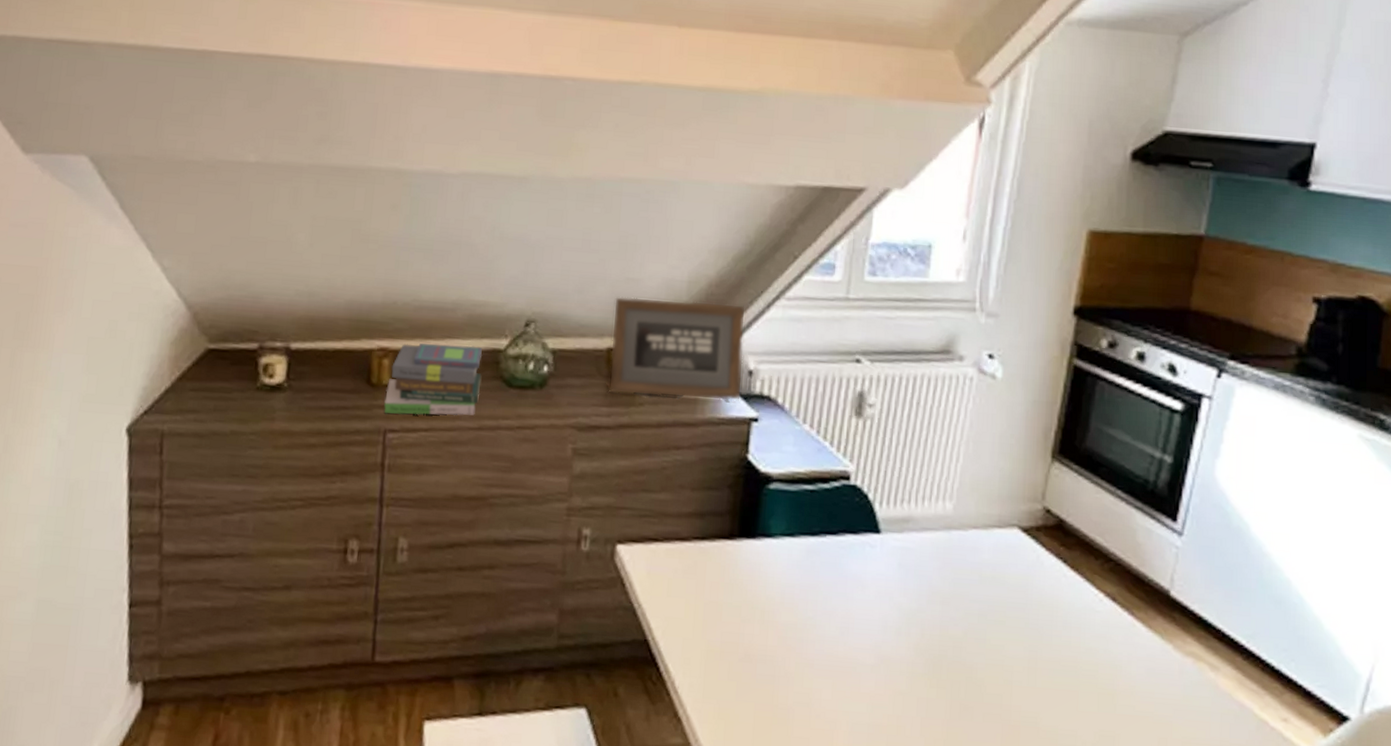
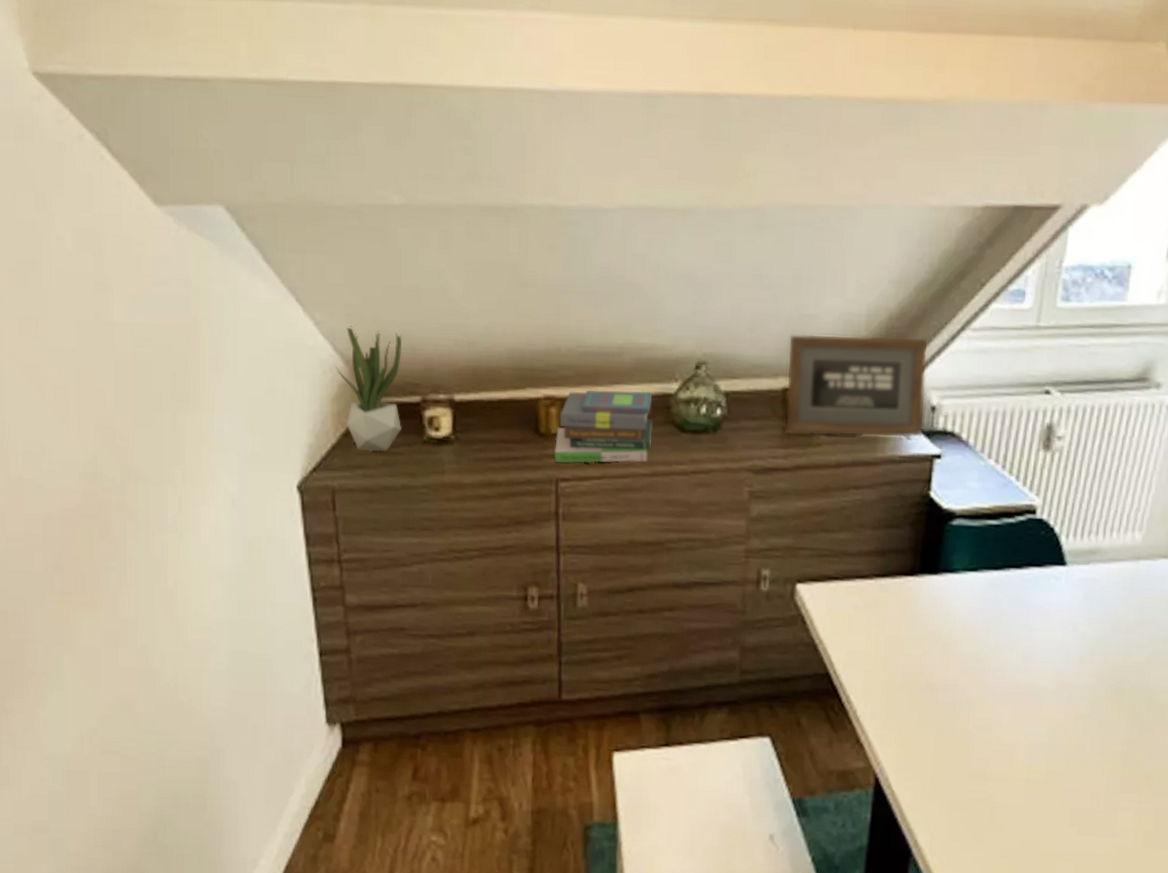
potted plant: none [178,273,245,397] -> present [335,326,403,452]

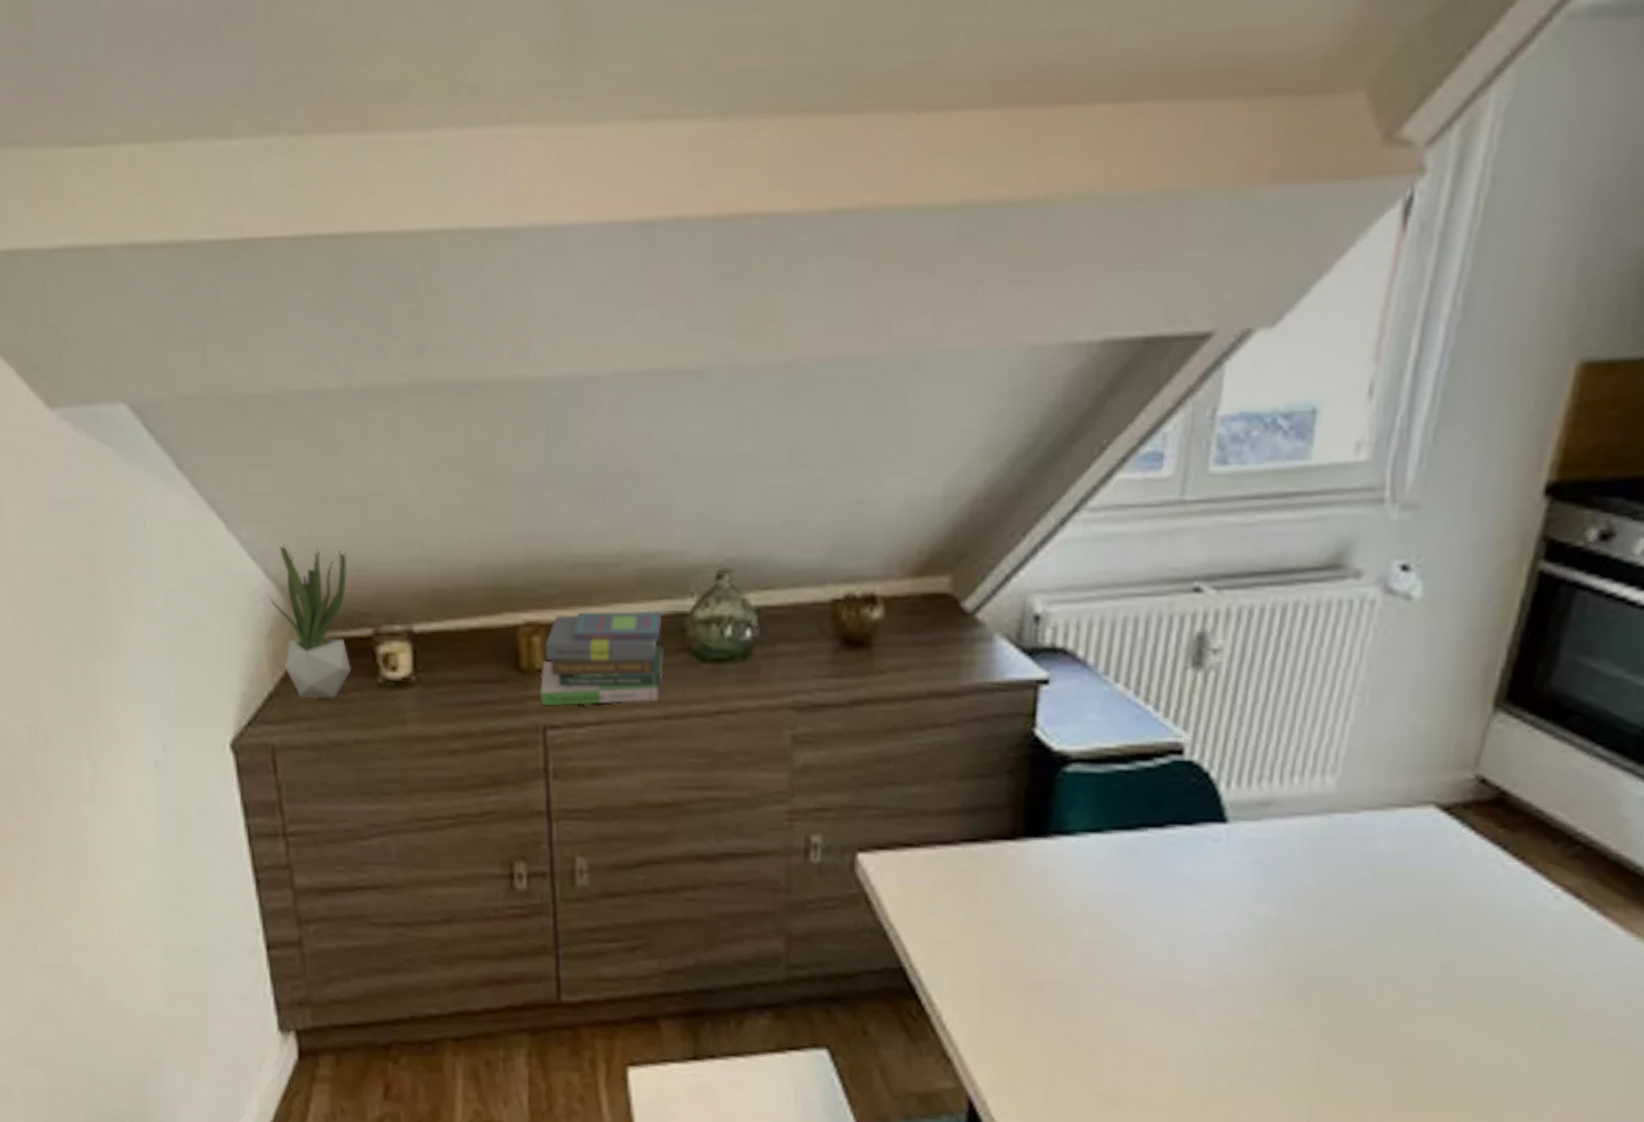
picture frame: present [784,334,929,438] -> none [836,523,1029,660]

